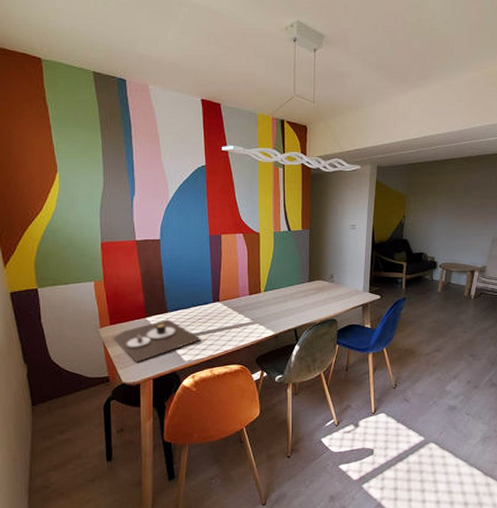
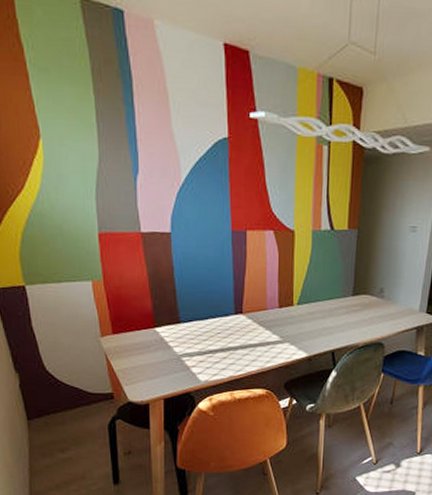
place setting: present [112,319,202,362] -> none [115,331,221,379]

